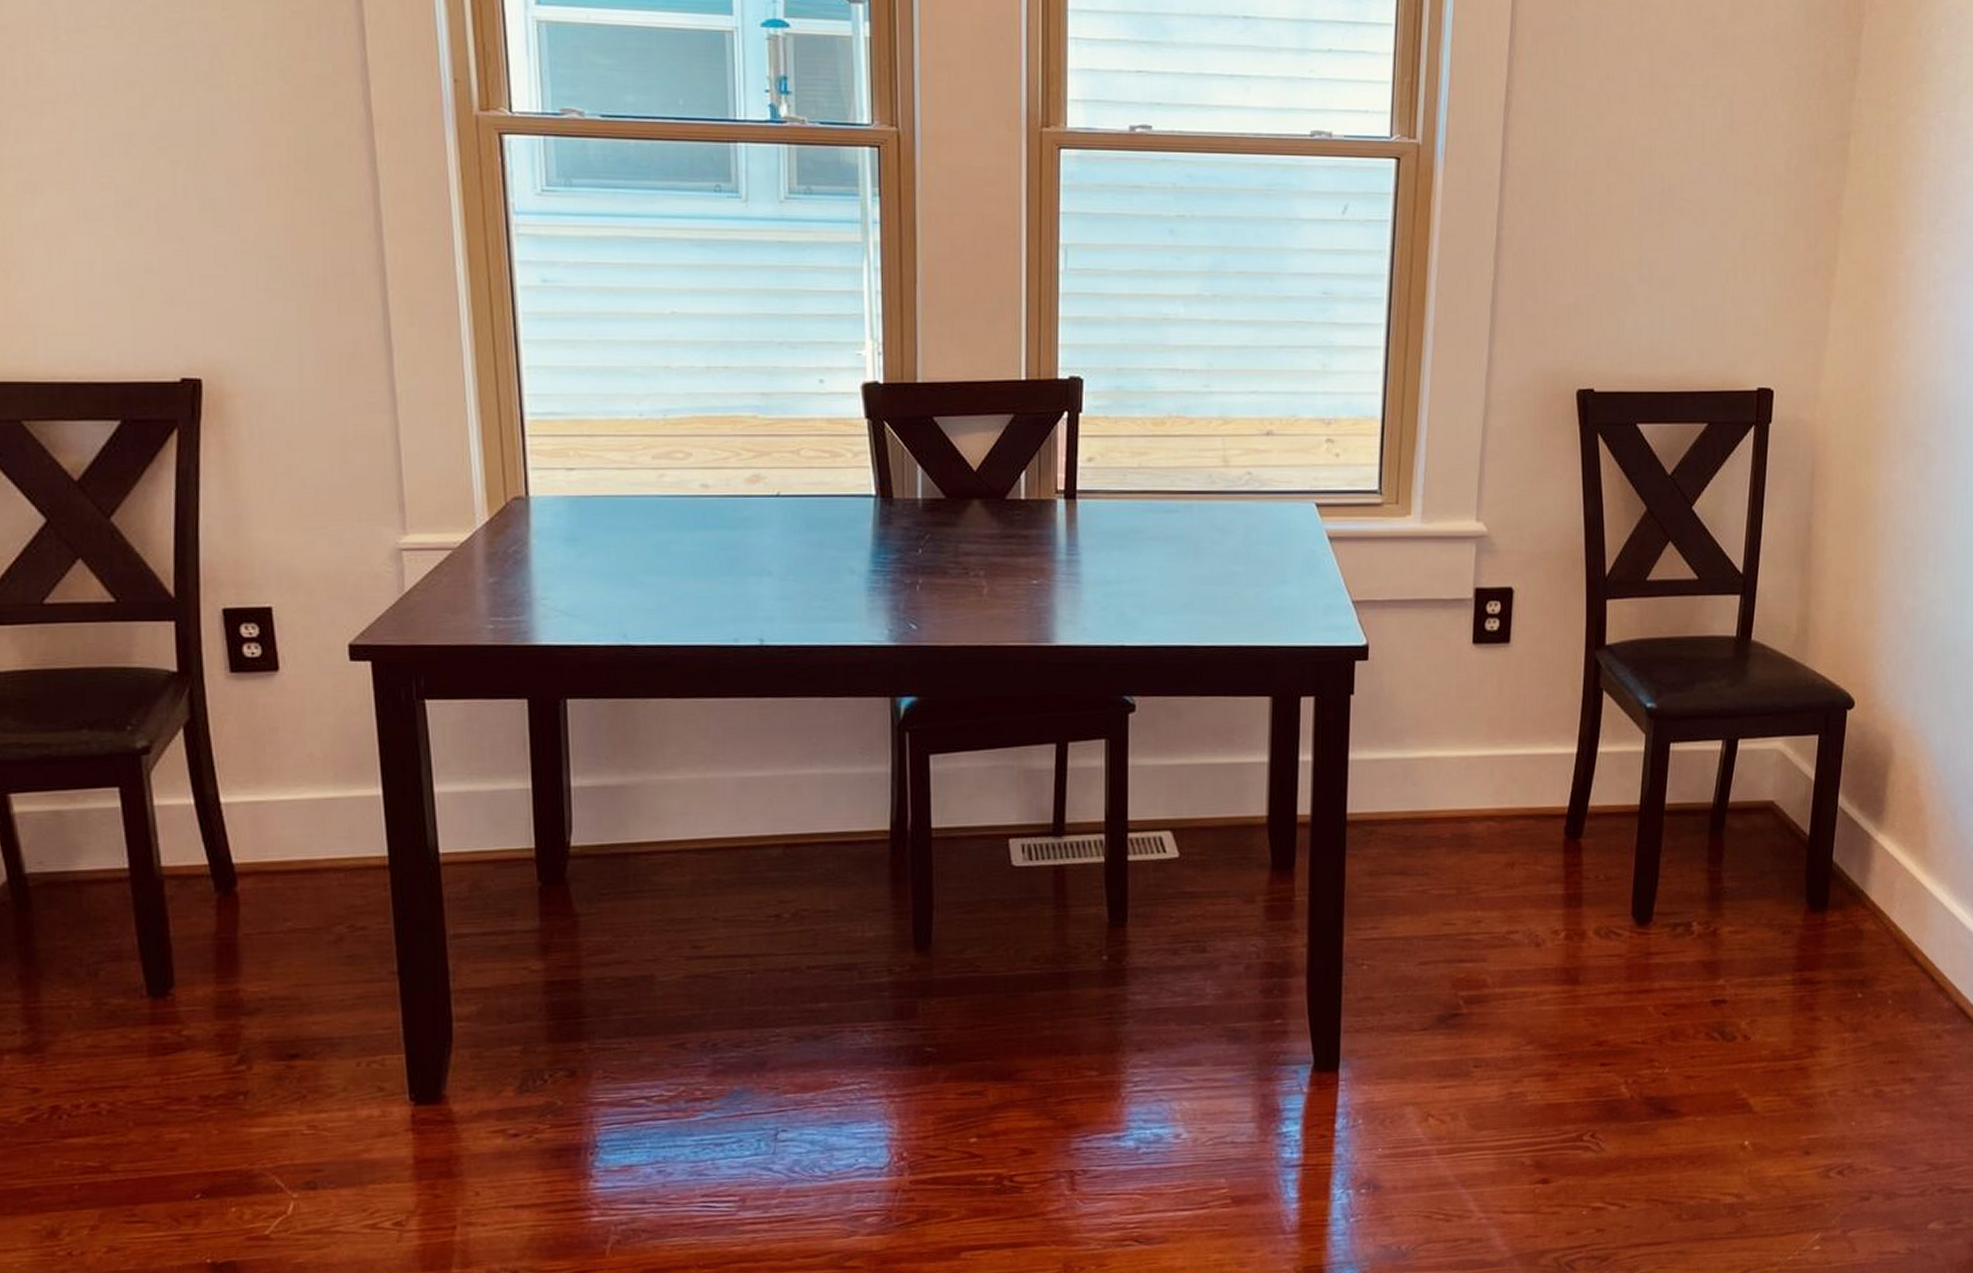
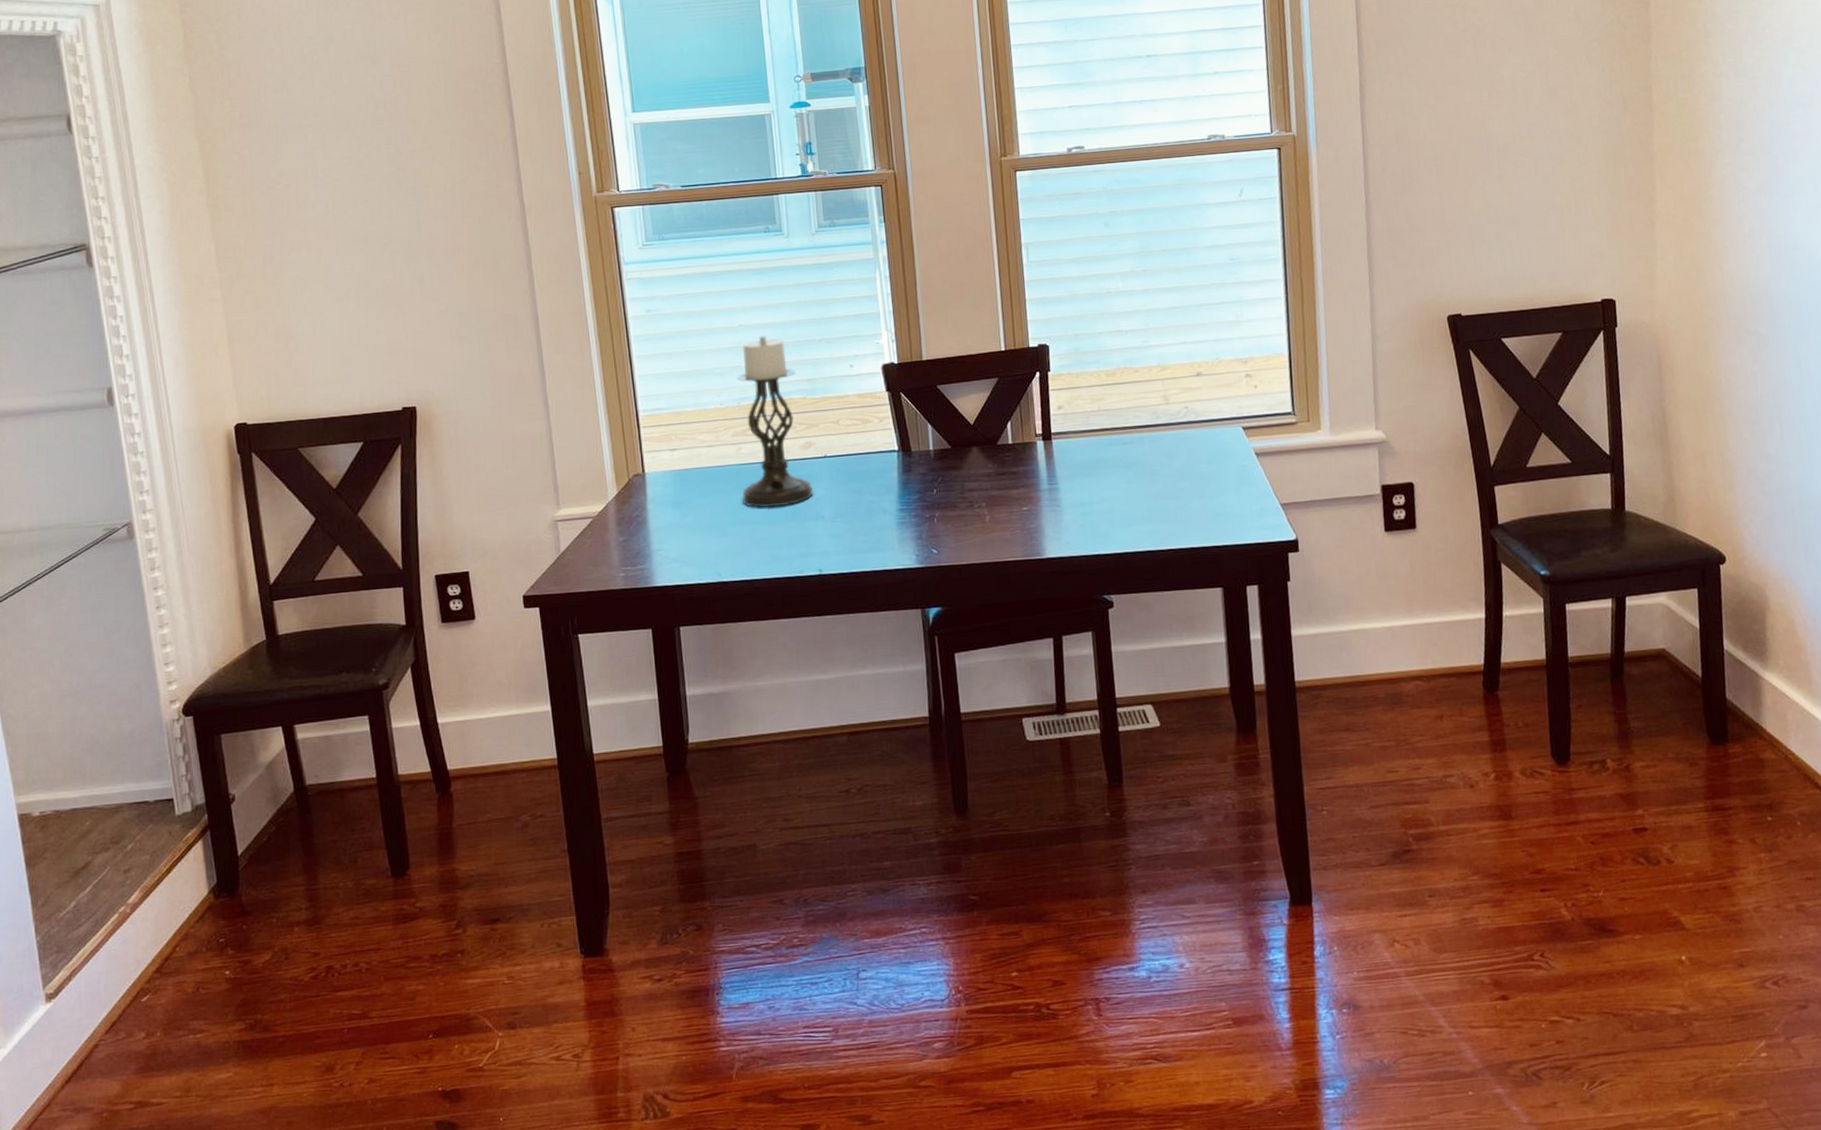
candle holder: none [662,330,760,555] -> present [736,336,814,508]

